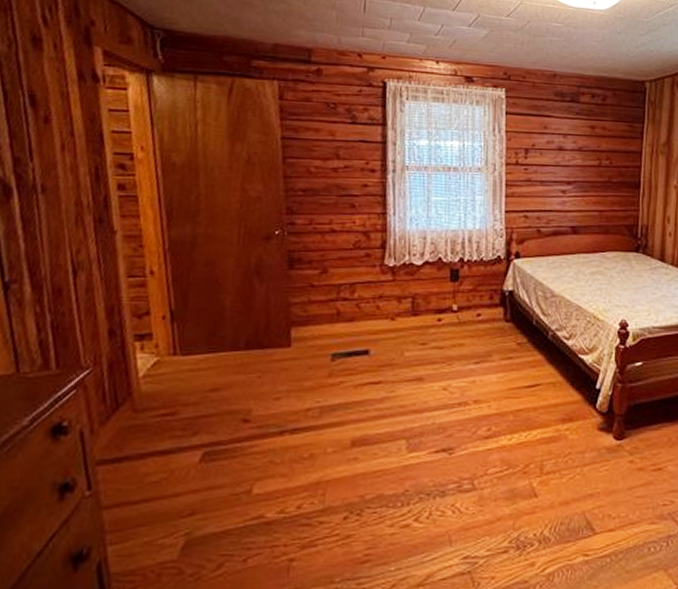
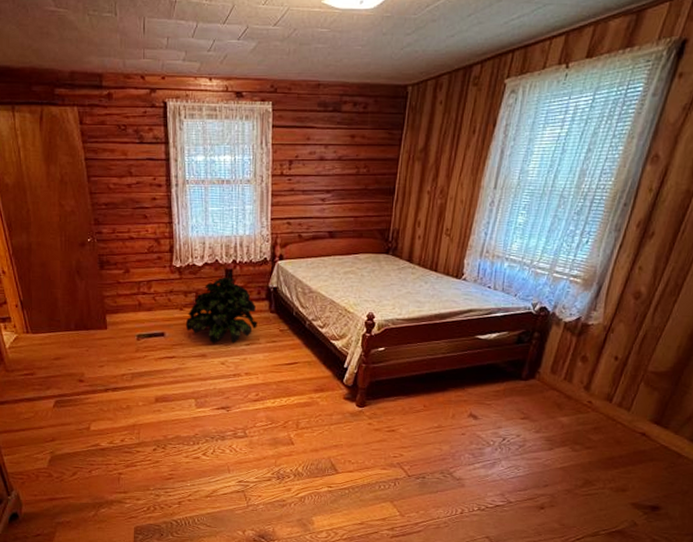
potted plant: none [397,278,490,363] -> present [185,276,258,344]

